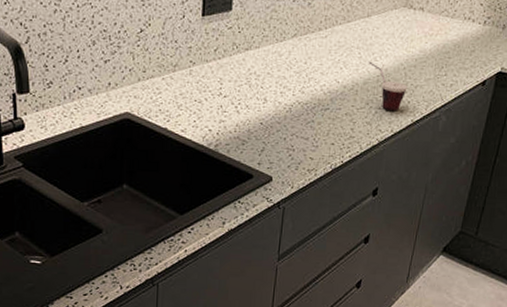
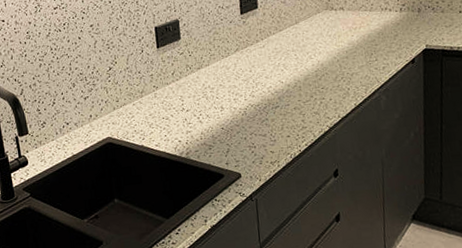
cup: present [368,61,408,110] -> none [304,60,345,99]

